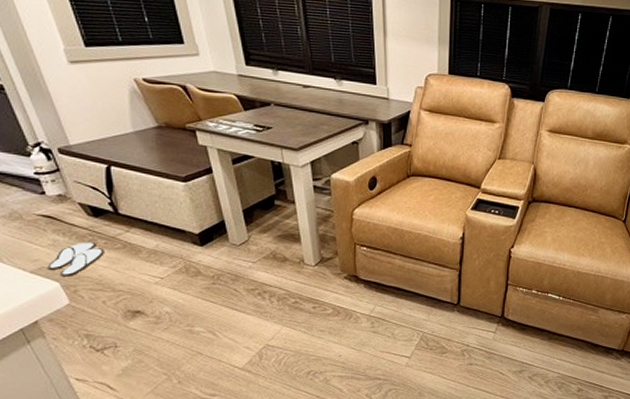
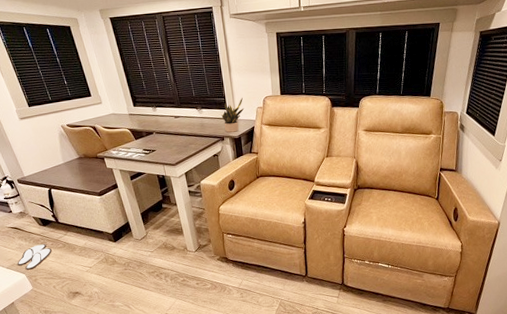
potted plant: none [368,72,400,116] -> present [221,98,244,133]

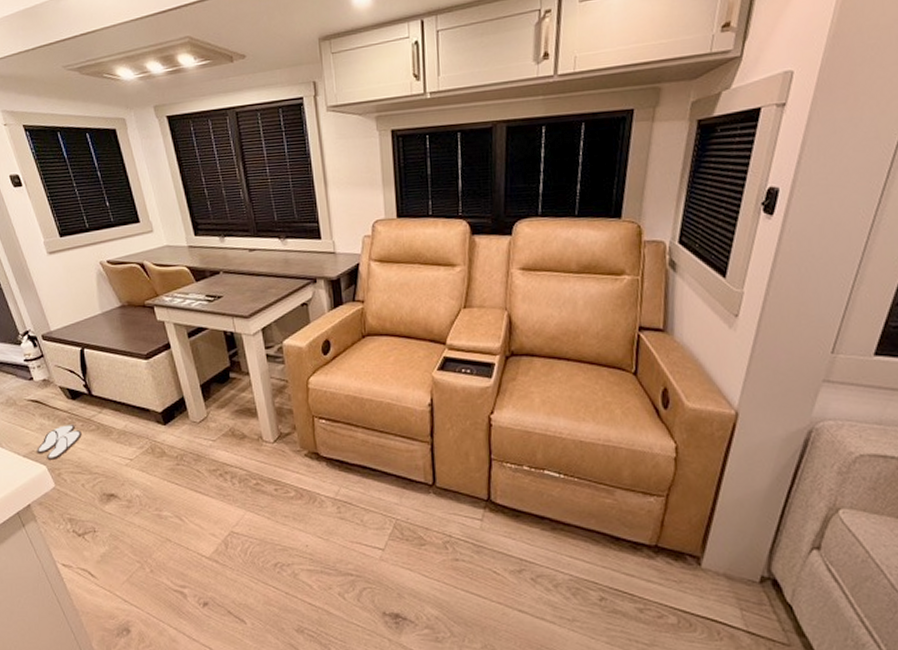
potted plant: present [221,98,244,133] -> none [313,222,346,273]

